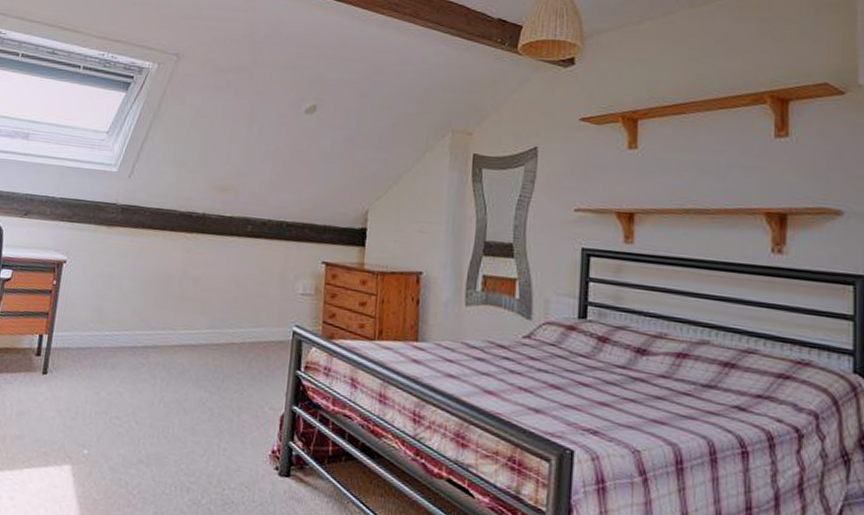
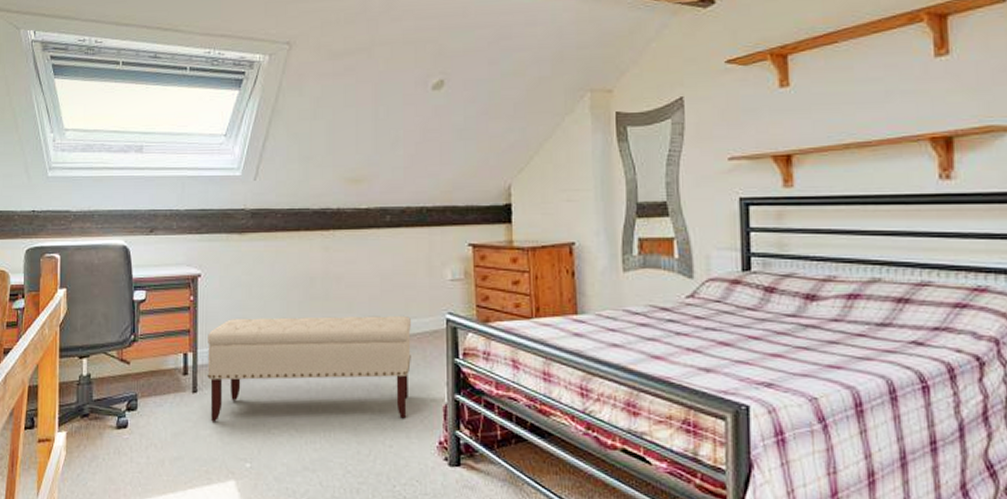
bench: none [56,307,259,424] -> present [207,316,411,422]

